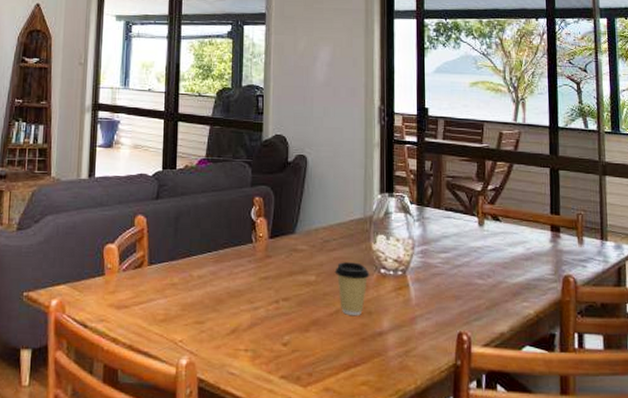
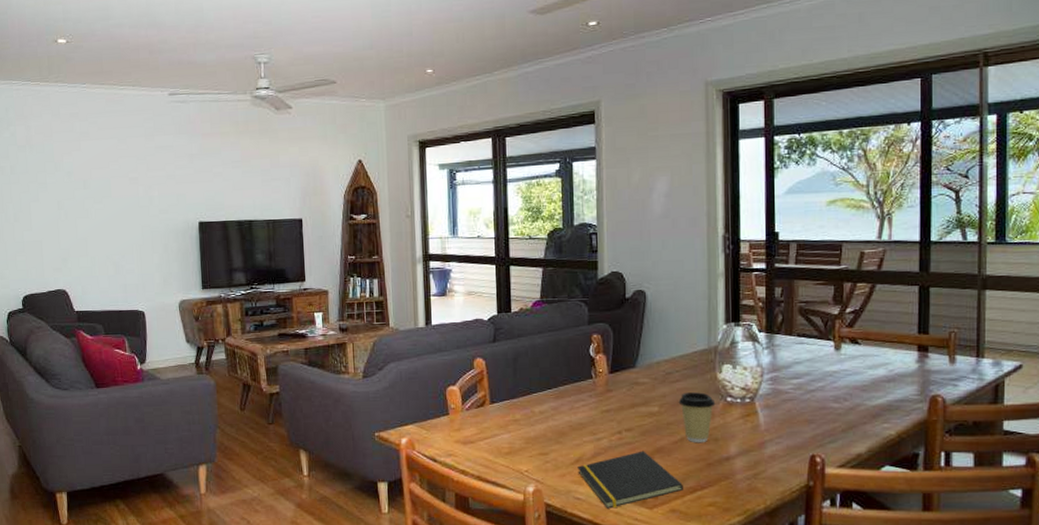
notepad: none [233,322,338,386] -> present [577,451,684,509]

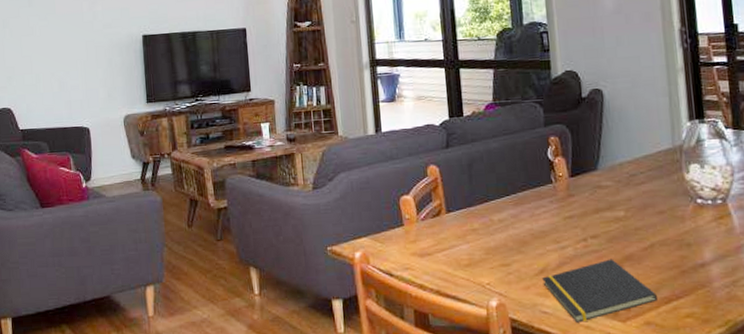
coffee cup: present [678,392,716,442] -> none [645,194,686,248]

